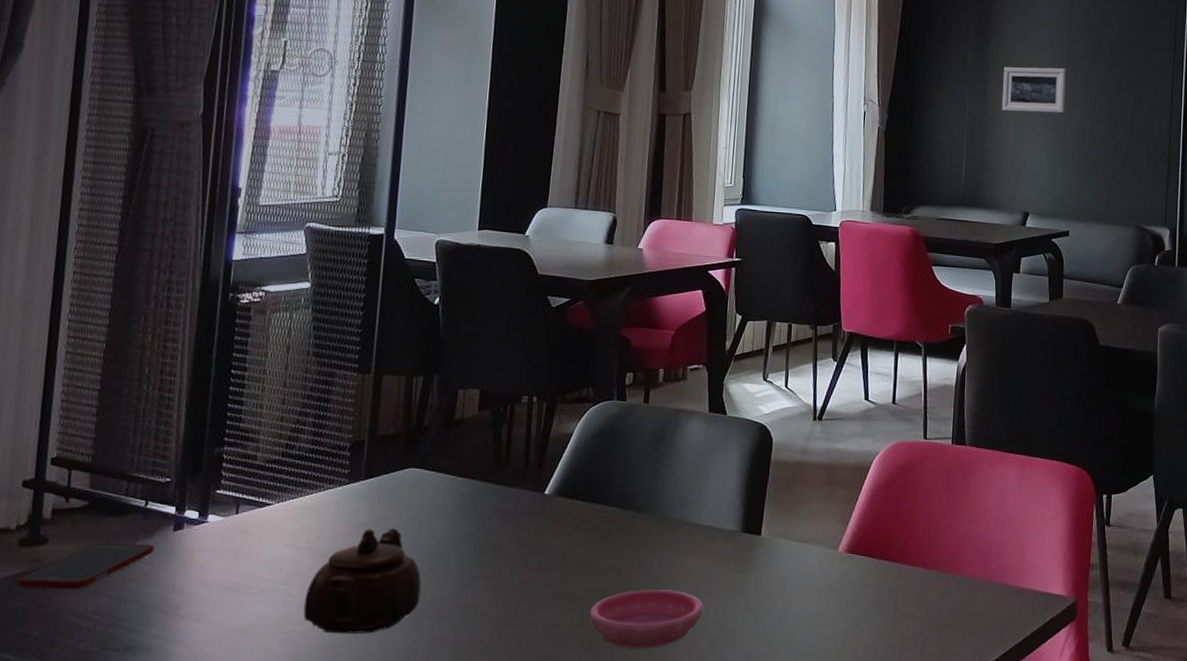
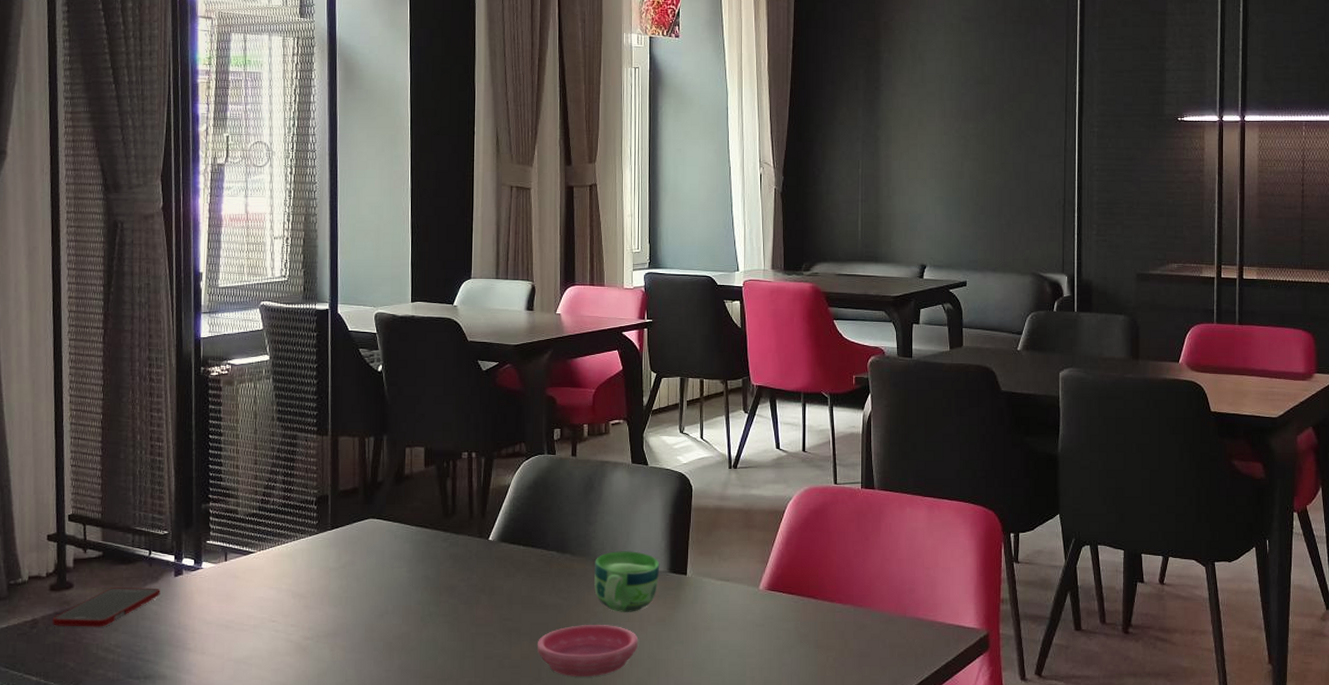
teapot: present [303,528,422,634] -> none [289,572,388,664]
cup: none [658,508,733,576] -> present [594,551,660,612]
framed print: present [1001,67,1066,113] -> none [894,120,957,167]

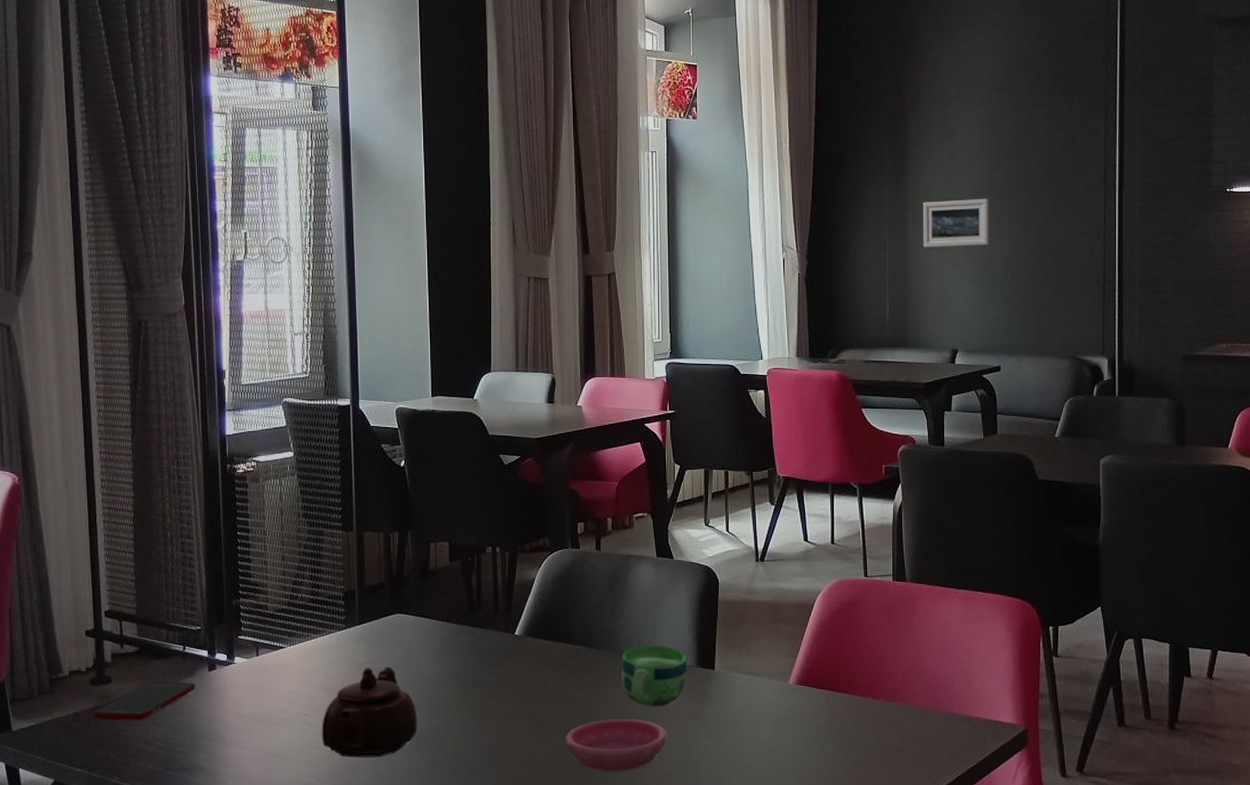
teapot: none [289,572,388,664] -> present [321,667,417,758]
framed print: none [894,120,957,167] -> present [922,198,989,247]

